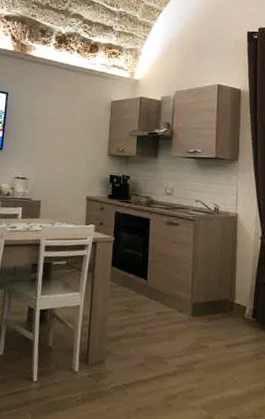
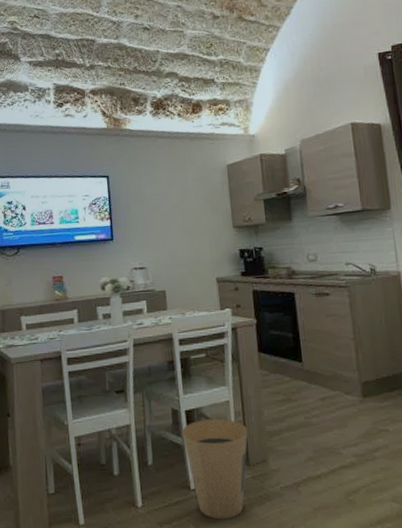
trash can: none [33,319,92,411] -> present [181,419,248,520]

